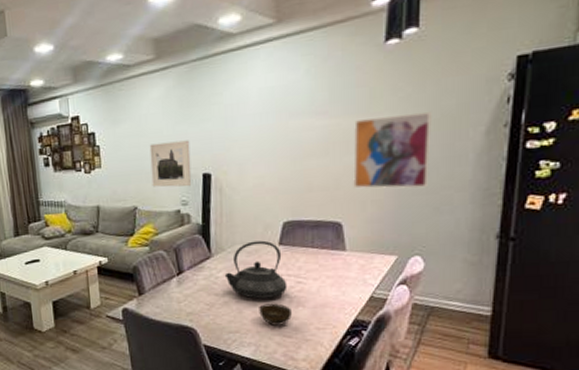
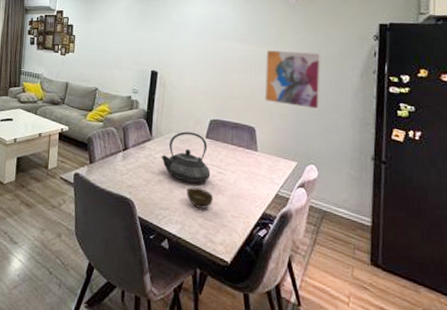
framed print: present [149,140,192,187] -> none [111,41,144,79]

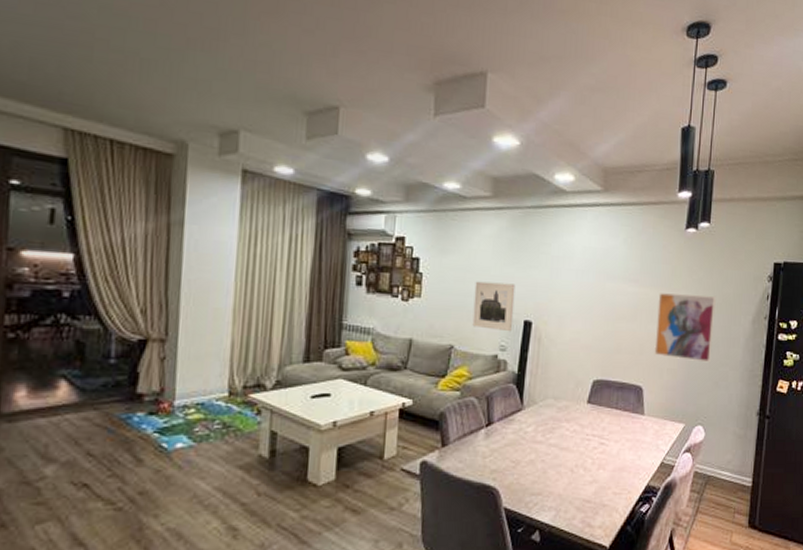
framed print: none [111,41,144,79] -> present [472,281,516,332]
teapot: present [161,131,211,183] -> none [533,396,592,458]
cup: present [186,187,214,209] -> none [563,464,594,488]

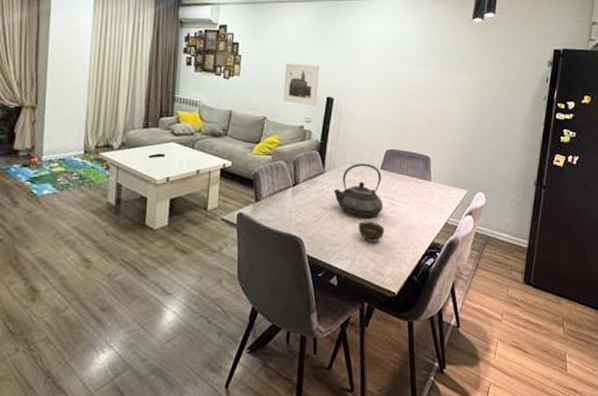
teapot: none [533,396,592,458] -> present [333,163,384,216]
cup: none [563,464,594,488] -> present [358,221,385,242]
wall art: present [654,293,716,363] -> none [441,75,499,138]

